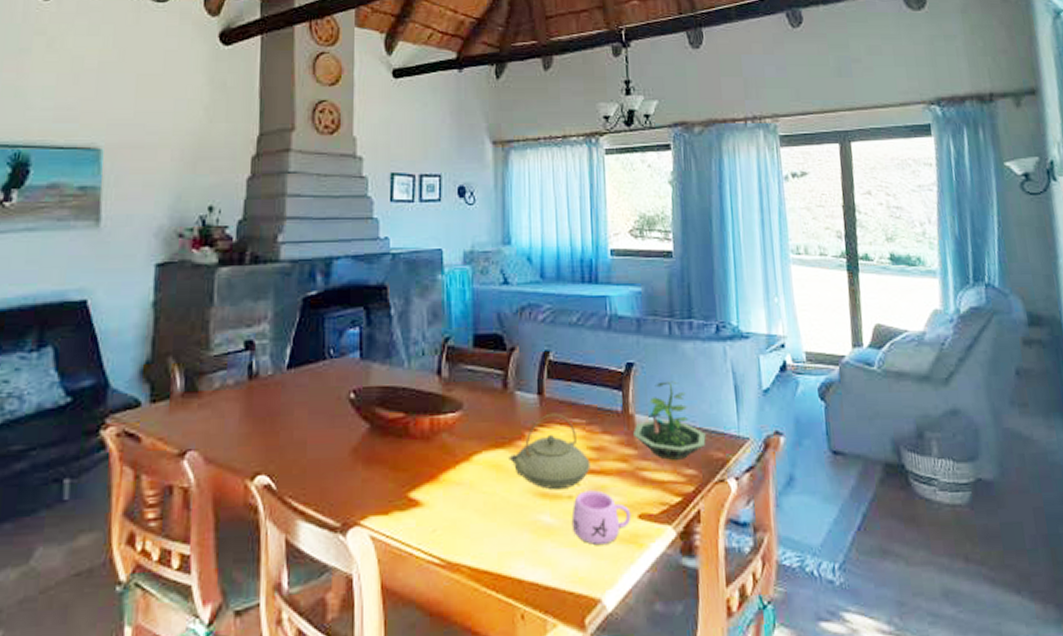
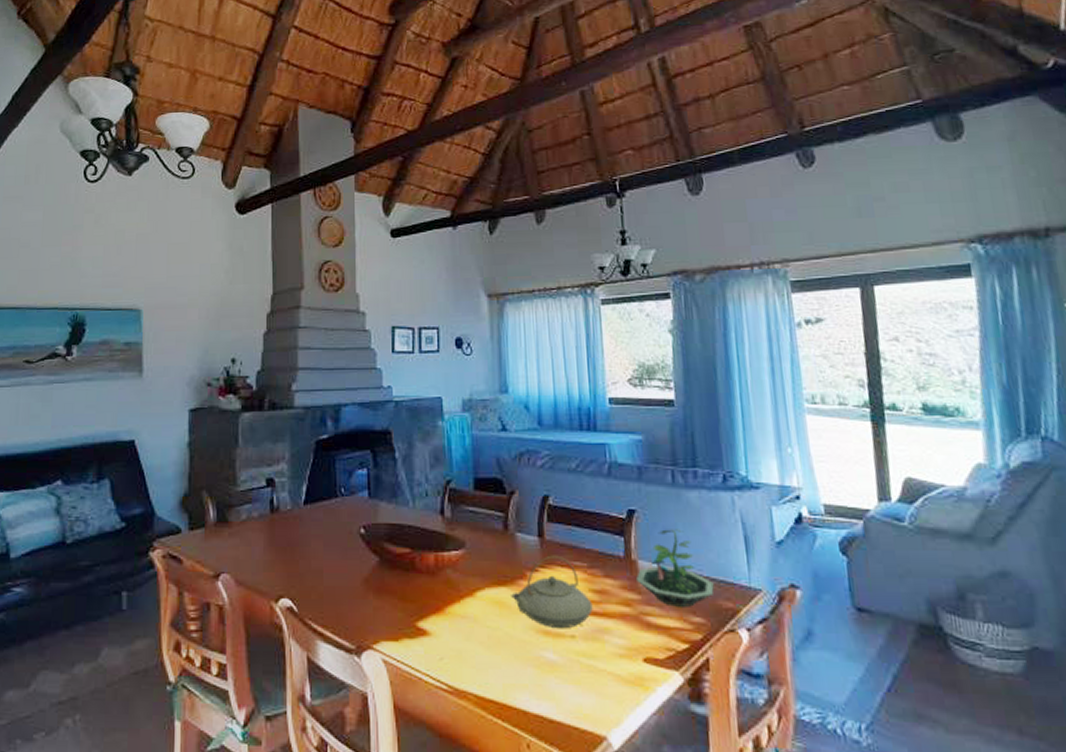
mug: present [571,490,632,545] -> none [575,631,636,684]

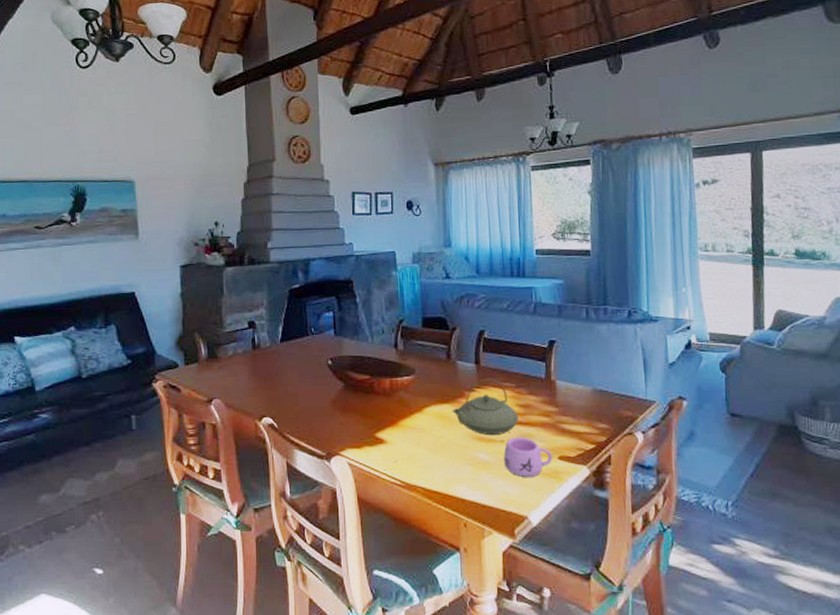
mug: none [575,631,636,684] -> present [503,437,553,477]
terrarium: present [636,529,714,609] -> none [555,355,617,418]

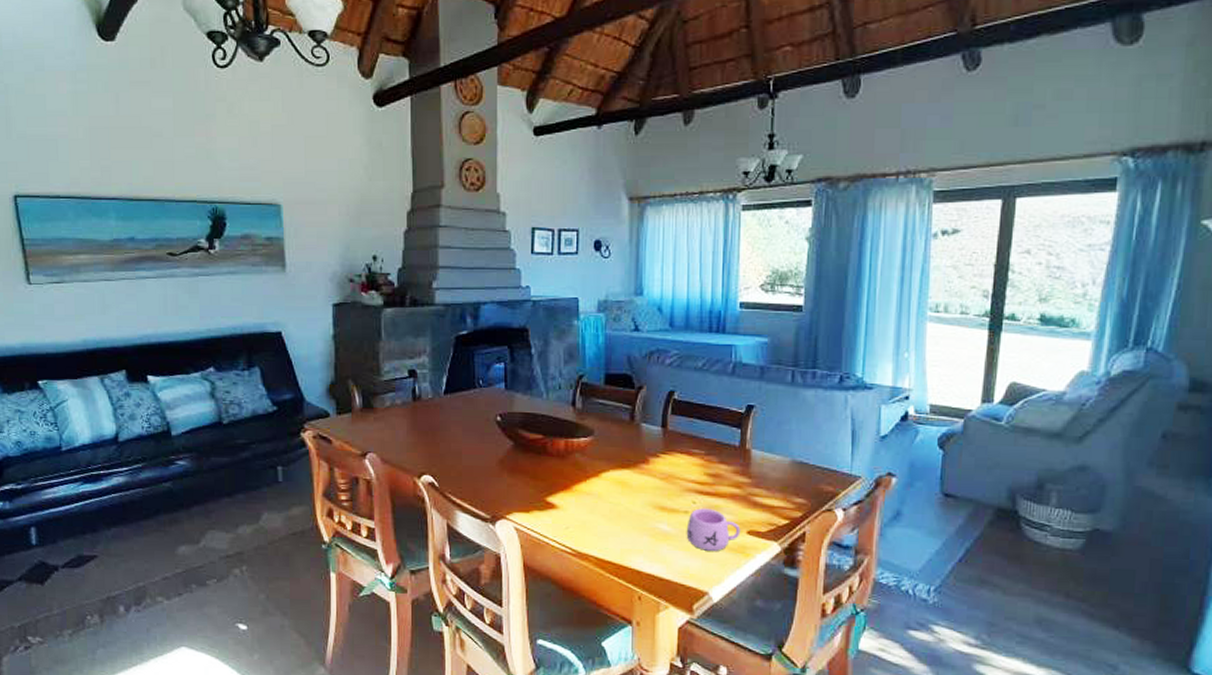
teapot: present [452,378,519,435] -> none [633,443,706,505]

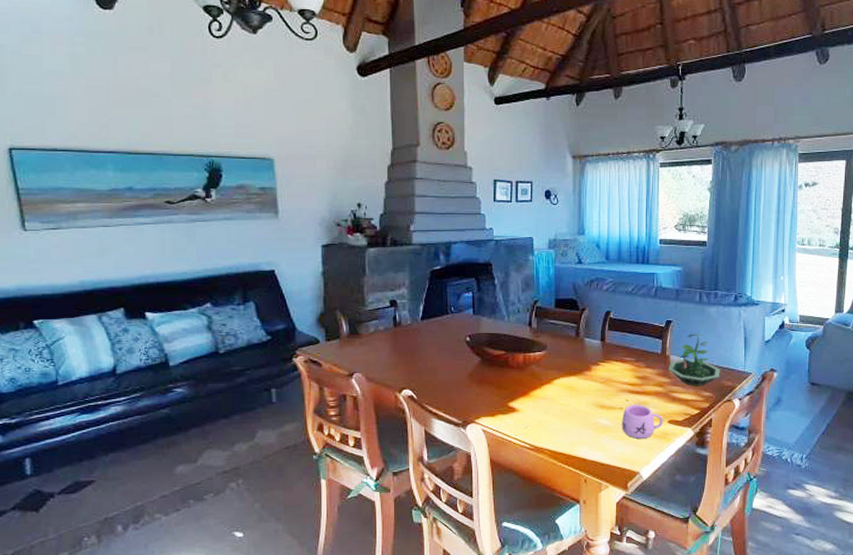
terrarium: none [749,423,818,491] -> present [668,334,720,387]

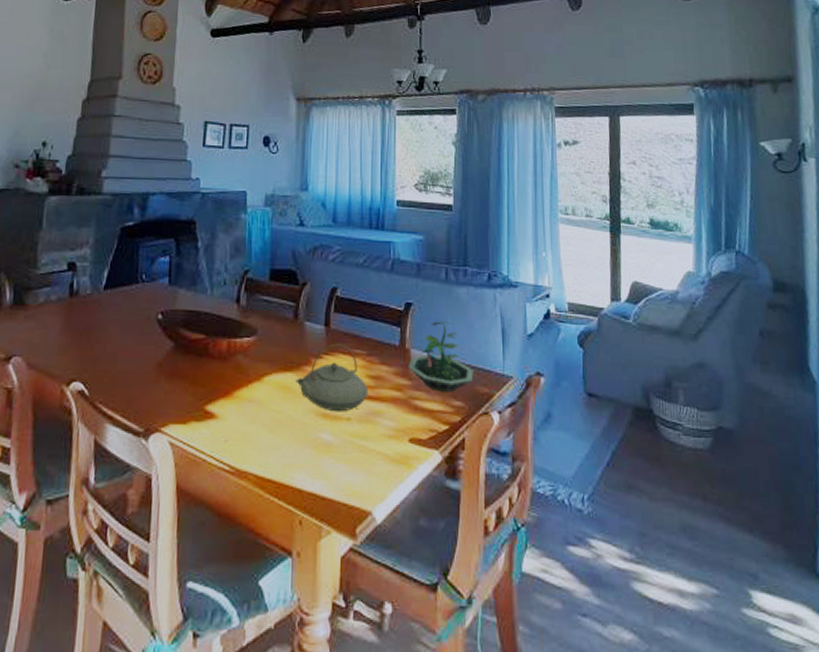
teapot: none [579,353,636,403] -> present [296,343,368,411]
mug: present [621,404,663,439] -> none [349,414,403,463]

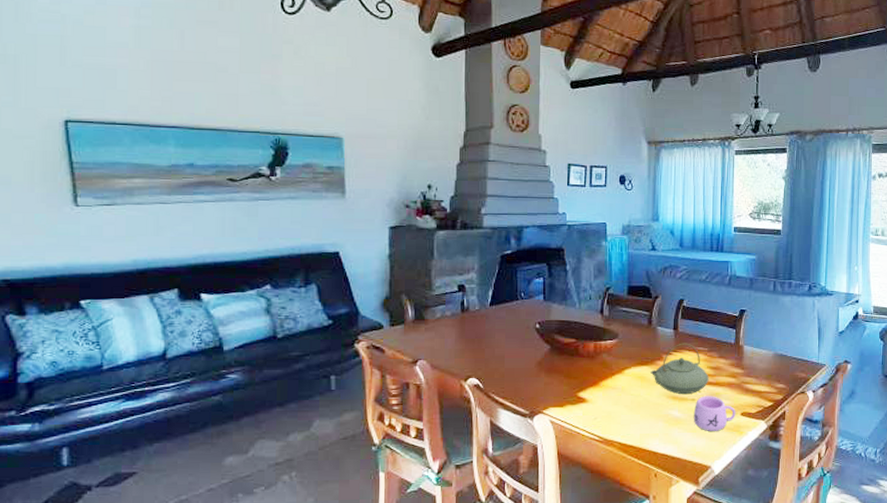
mug: none [349,414,403,463] -> present [693,396,736,431]
terrarium: present [409,321,474,393] -> none [742,323,794,378]

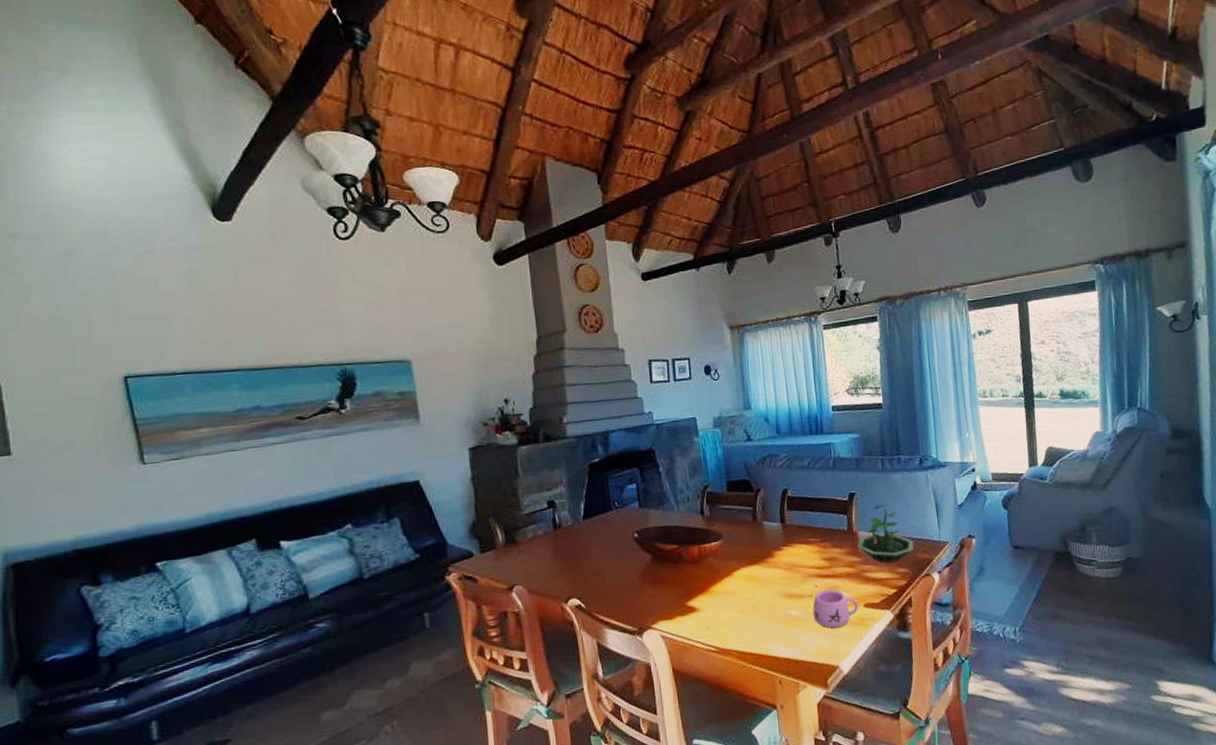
teapot: present [650,343,709,394] -> none [761,535,825,591]
terrarium: none [742,323,794,378] -> present [857,504,915,564]

